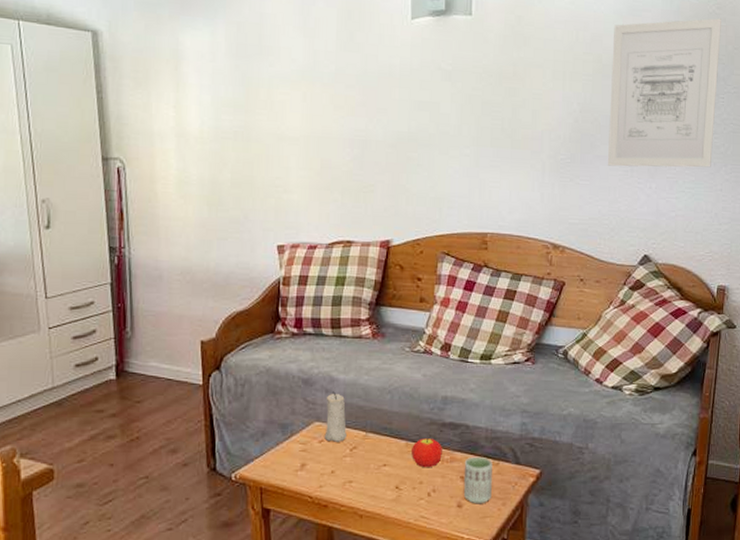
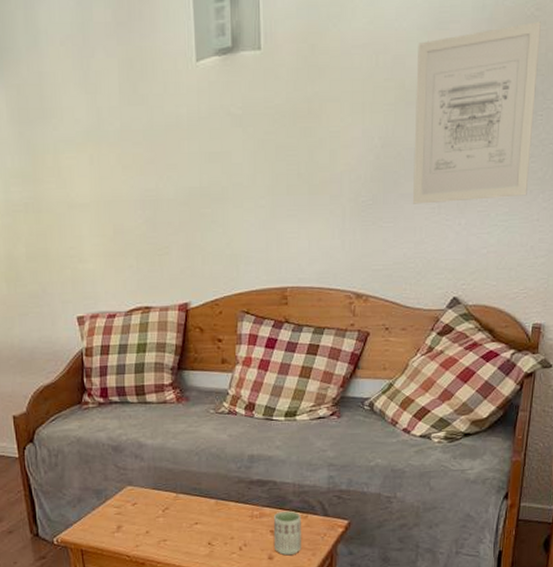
candle: present [324,391,347,442] -> none [136,456,158,504]
fruit: present [412,437,442,468] -> none [222,495,251,524]

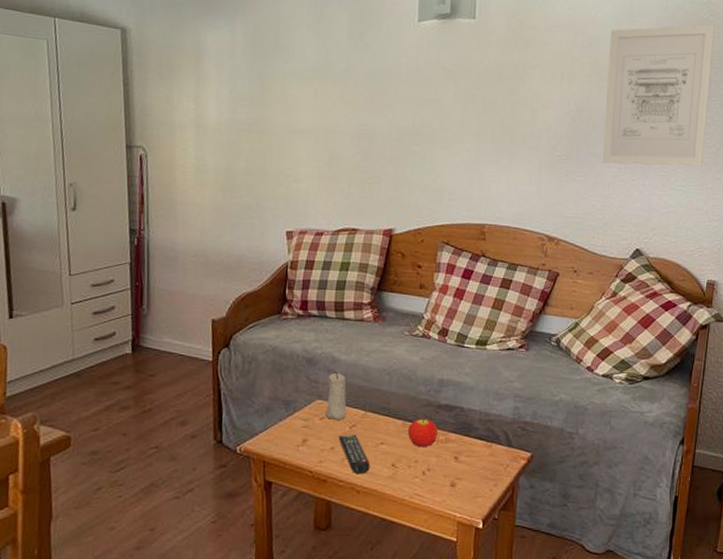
candle: none [136,456,158,504] -> present [325,371,347,420]
remote control: none [152,517,187,555] -> present [338,434,370,475]
fruit: none [222,495,251,524] -> present [408,418,438,448]
cup: present [273,510,301,556] -> none [457,438,485,484]

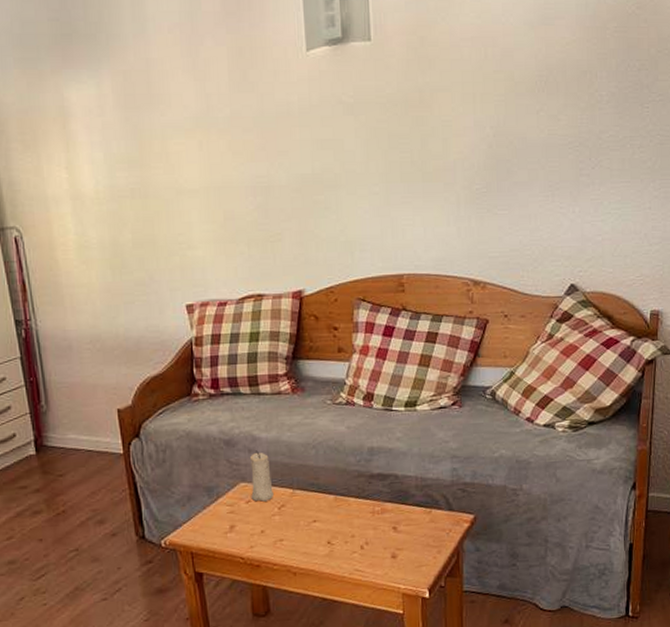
remote control: present [338,434,370,475] -> none [267,515,305,556]
fruit: present [408,418,438,448] -> none [341,490,372,521]
wall art: present [603,25,714,167] -> none [525,19,643,192]

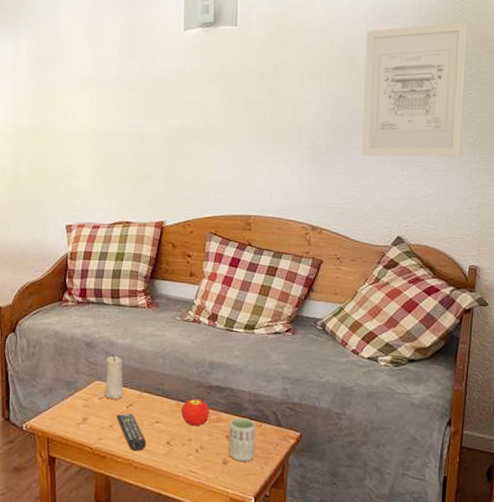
remote control: none [267,515,305,556] -> present [116,413,146,451]
fruit: none [341,490,372,521] -> present [181,398,209,427]
cup: none [395,505,426,554] -> present [228,417,256,462]
wall art: none [525,19,643,192] -> present [362,22,468,157]

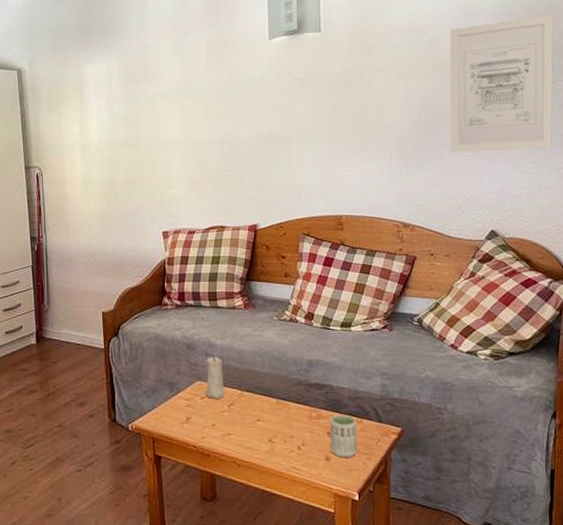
remote control: present [116,413,146,451] -> none [218,412,249,449]
fruit: present [181,398,209,427] -> none [282,396,310,424]

